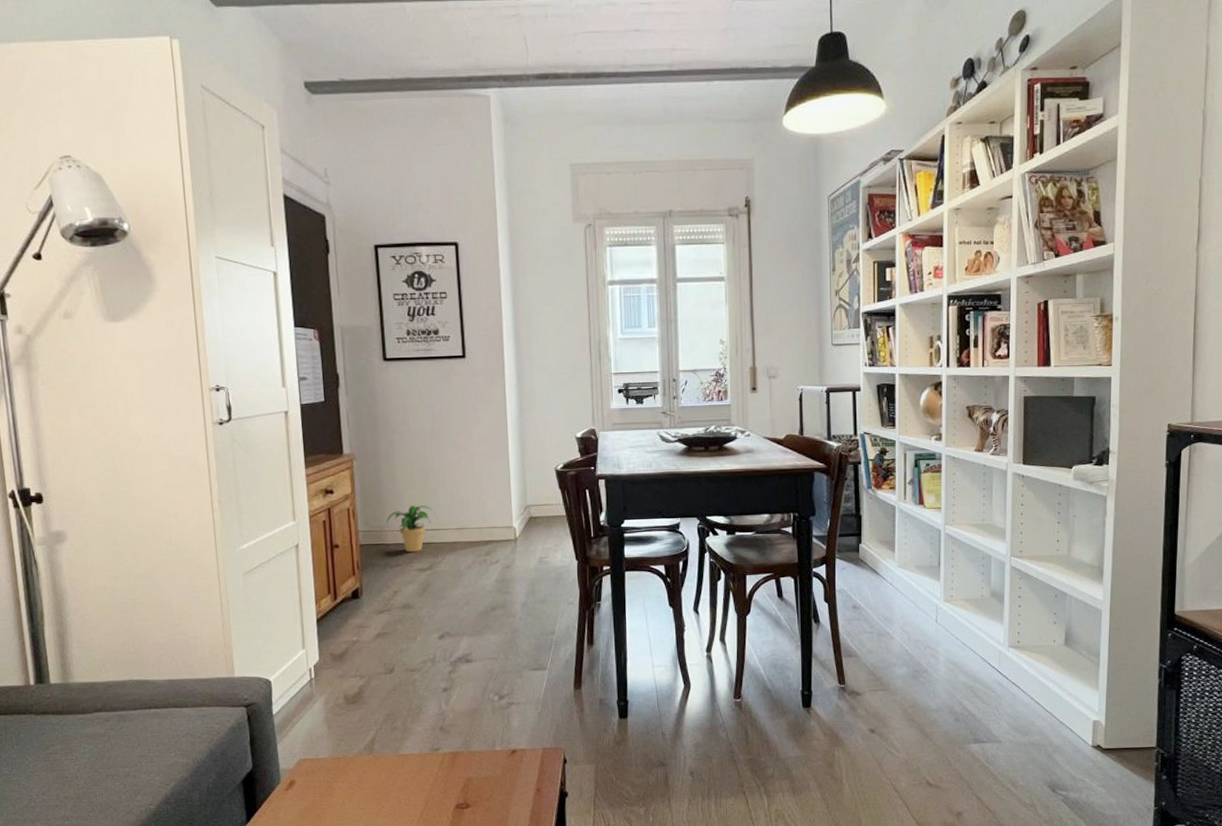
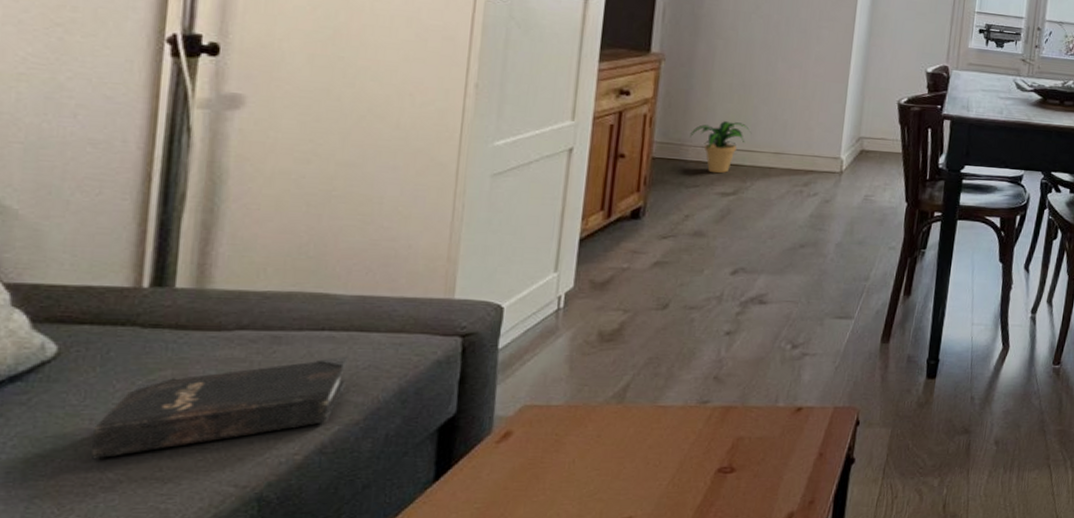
hardback book: none [21,727,173,813] -> present [91,356,348,459]

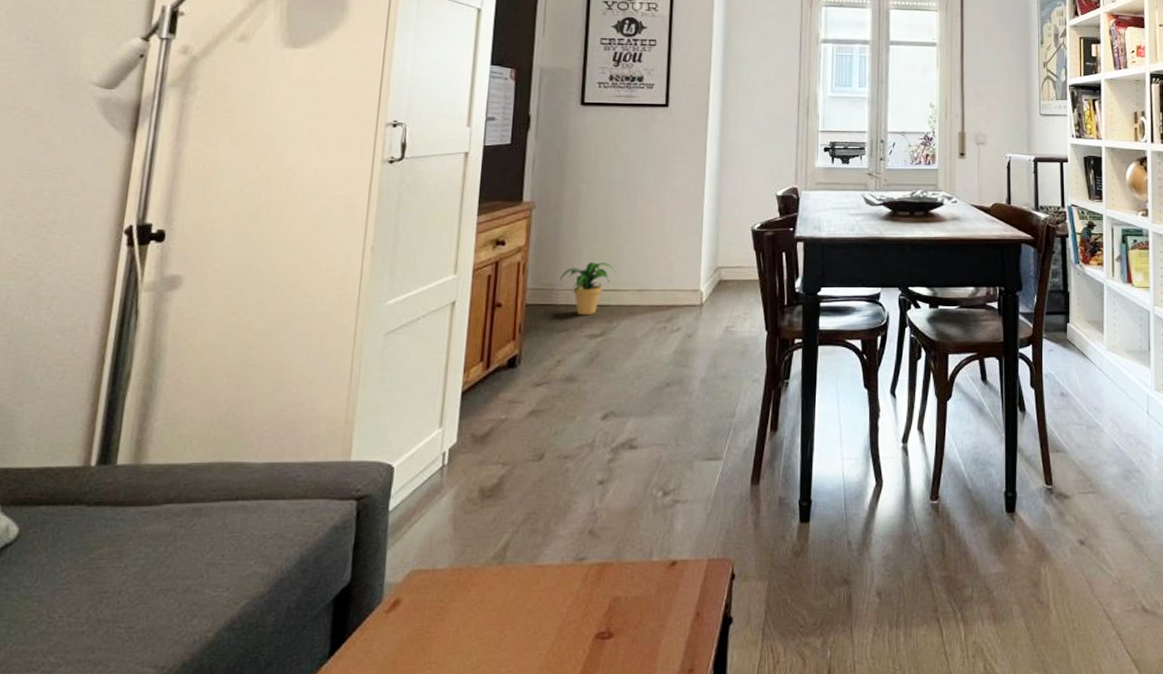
hardback book: present [91,356,348,459] -> none [37,525,257,643]

